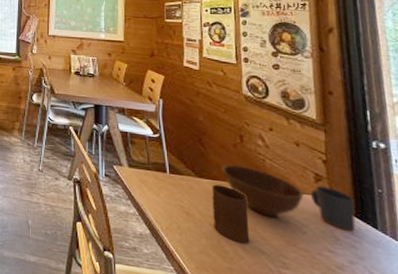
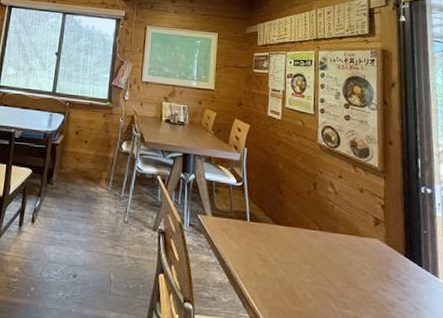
cup: present [211,184,250,244] -> none [287,231,318,288]
bowl: present [221,164,304,219] -> none [296,211,365,262]
mug: present [311,185,356,231] -> none [371,228,406,270]

